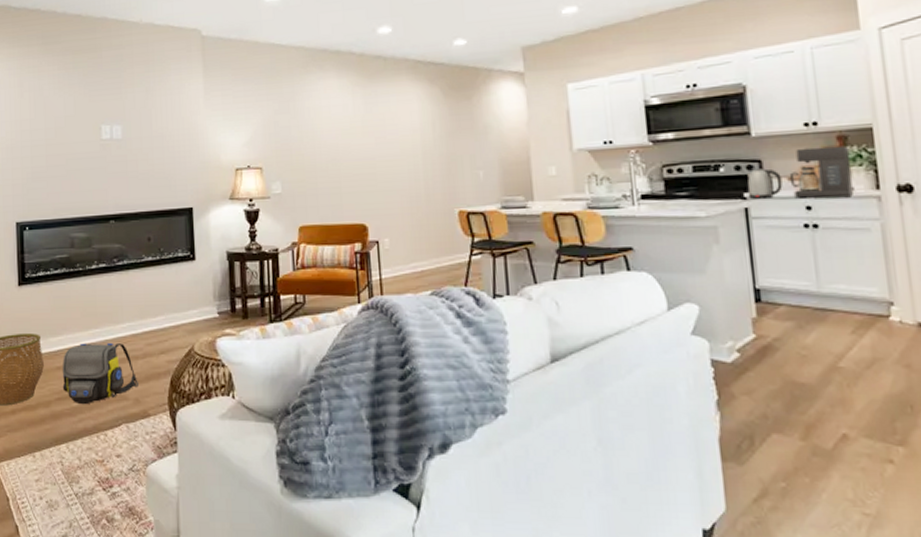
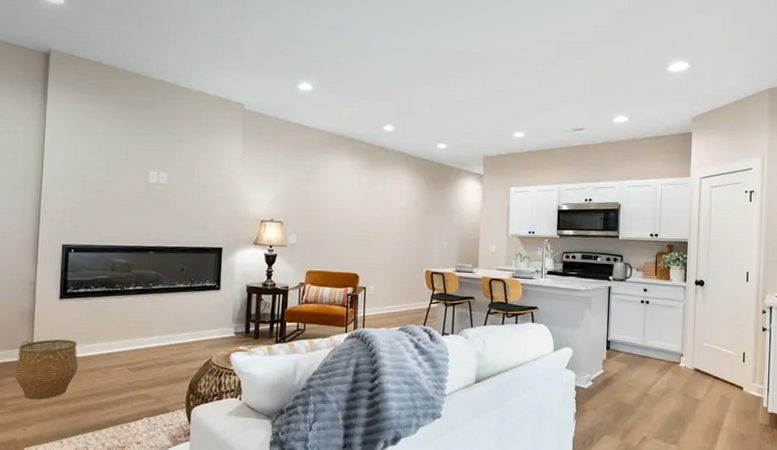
shoulder bag: present [62,342,138,405] -> none [93,350,162,401]
coffee maker: present [789,145,853,198] -> none [637,250,673,286]

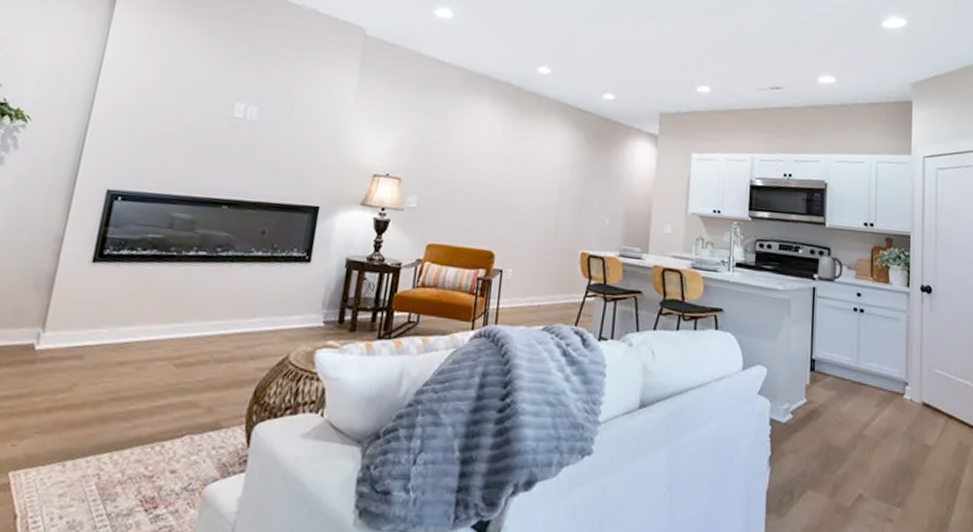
basket: present [14,339,79,400] -> none [11,317,108,402]

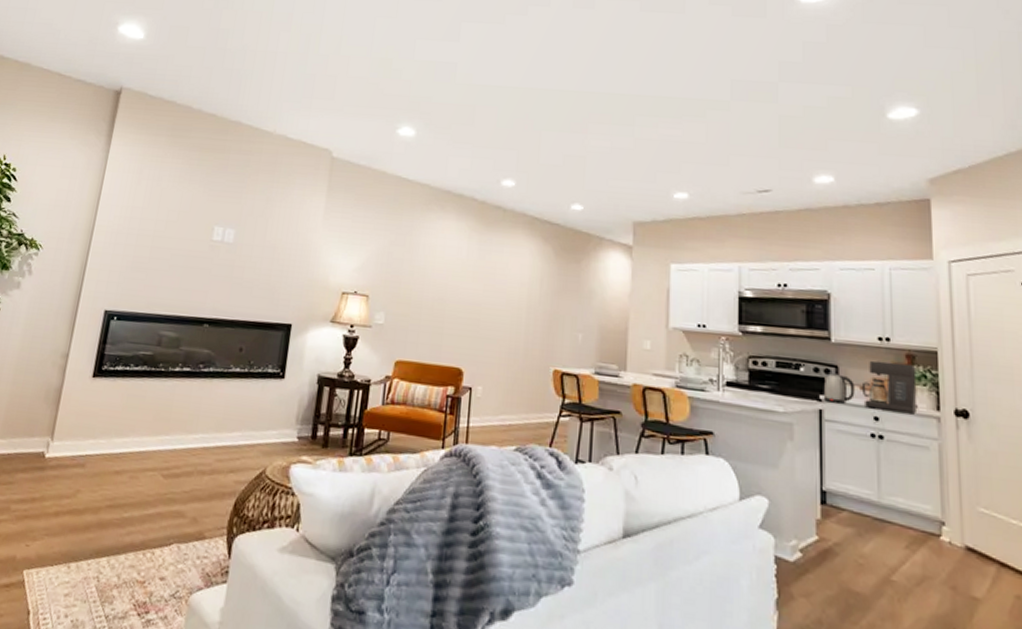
coffee maker: none [848,243,893,291] -> present [861,360,917,415]

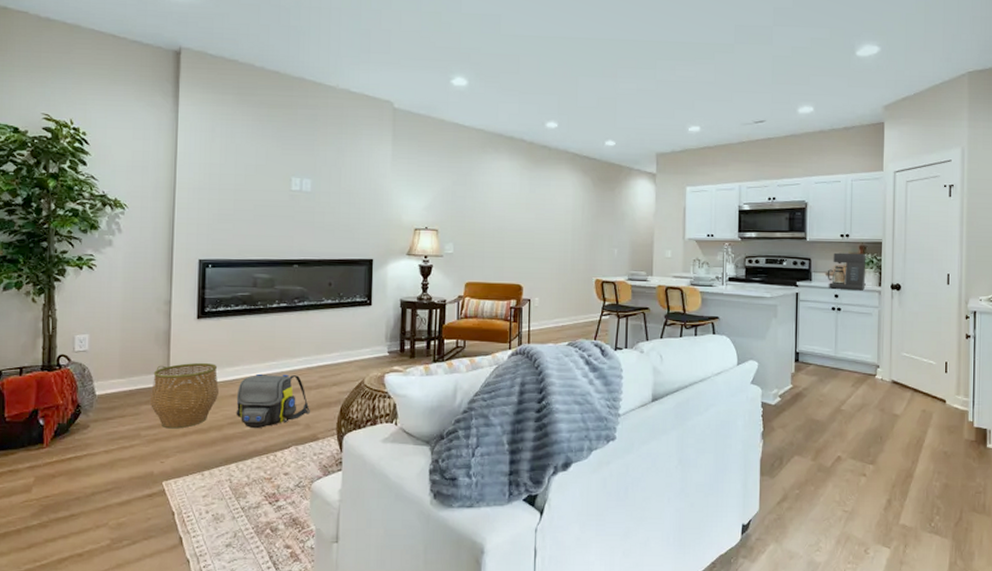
basket: none [26,427,106,506] -> present [149,363,220,429]
shoulder bag: none [116,448,200,517] -> present [236,373,310,429]
kettle: present [823,373,855,404] -> none [799,265,822,287]

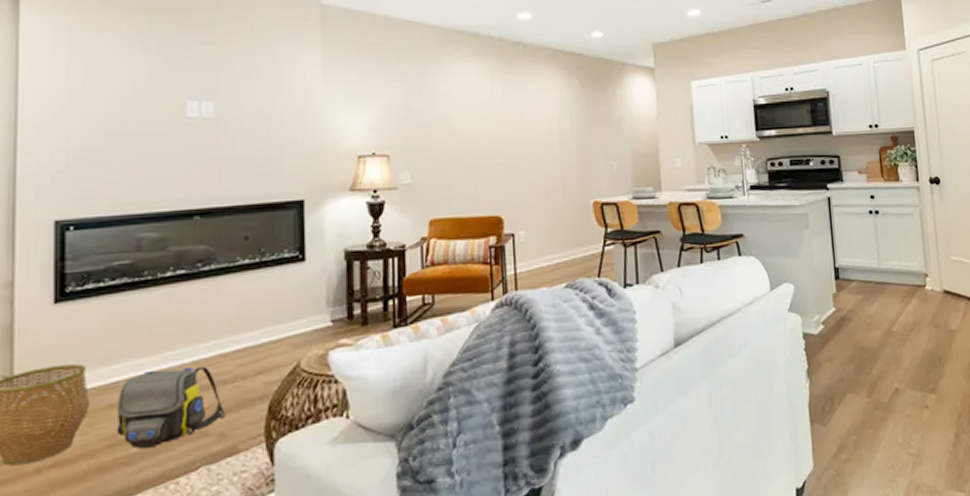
coffee maker: present [827,252,866,291] -> none [859,145,902,189]

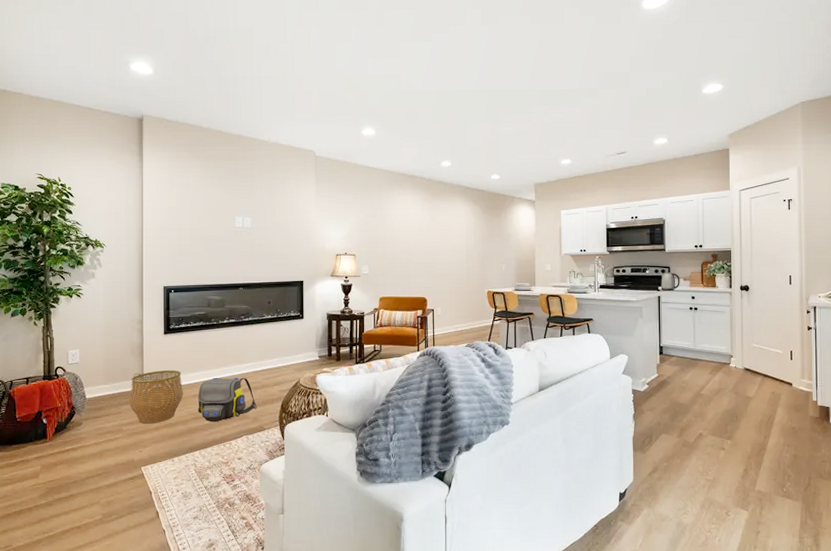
kettle: none [829,163,855,189] -> present [661,272,680,291]

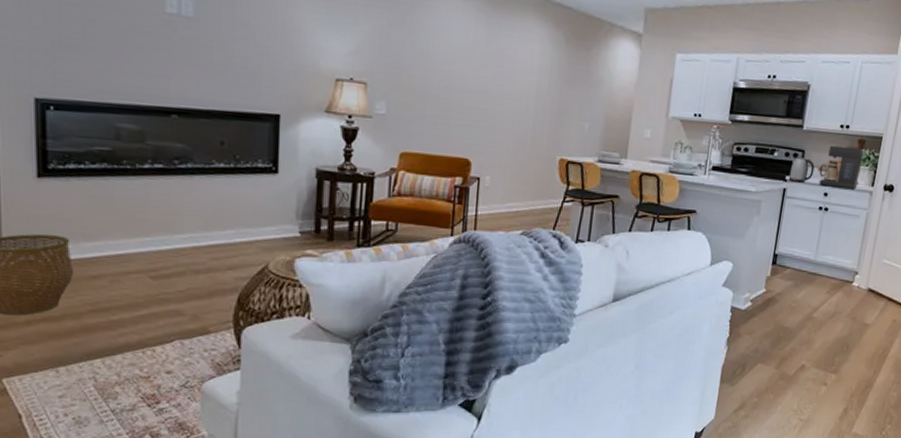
shoulder bag: present [197,377,257,422] -> none [98,251,198,319]
coffee maker: none [684,260,718,292] -> present [819,145,864,190]

